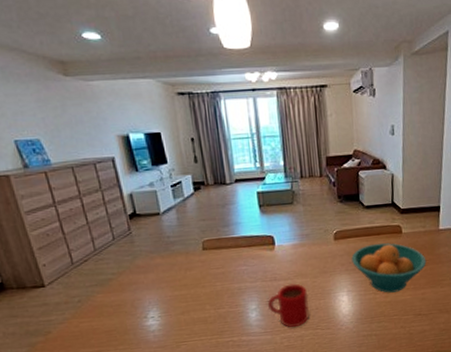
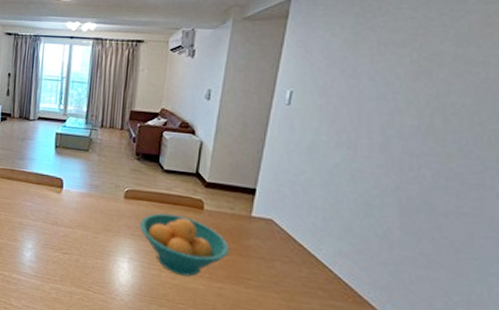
mug: present [267,283,309,327] -> none [43,232,87,281]

